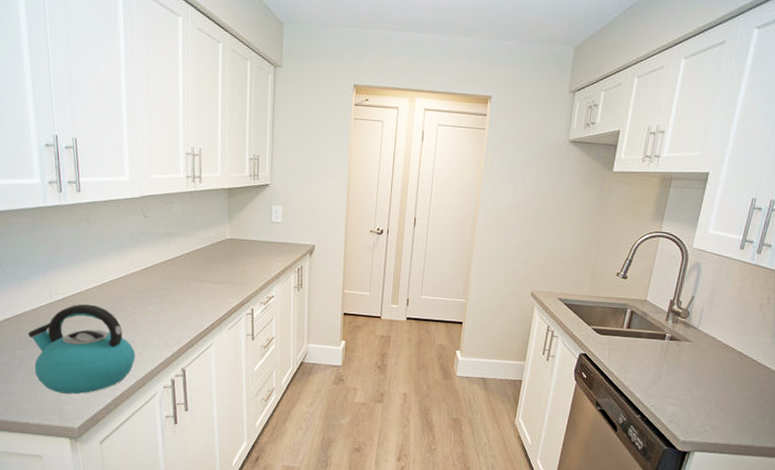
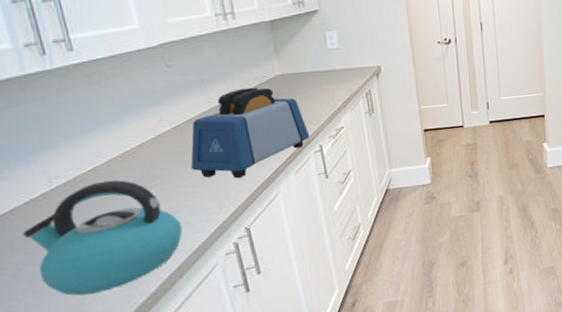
toaster: none [149,245,245,324] -> present [190,87,310,179]

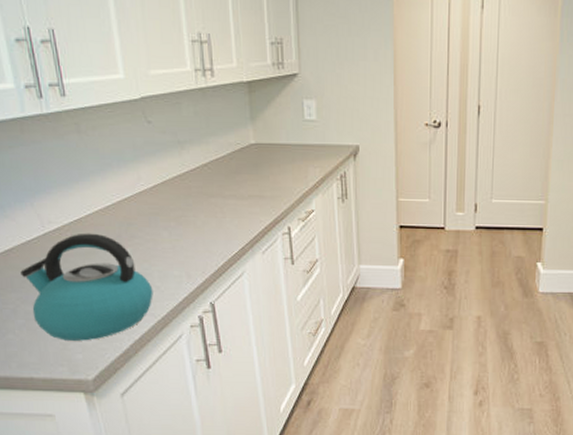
toaster: present [190,87,310,179] -> none [163,154,279,251]

